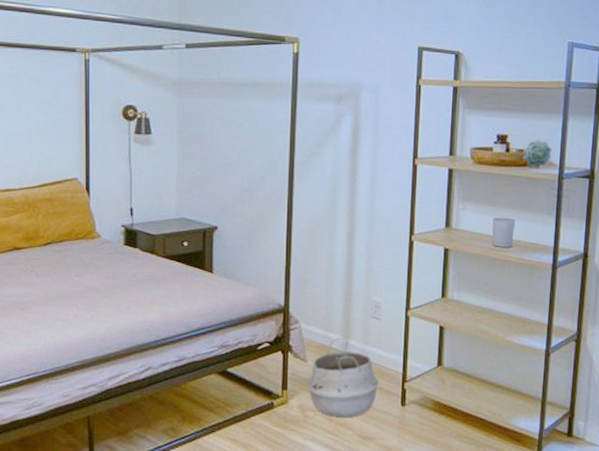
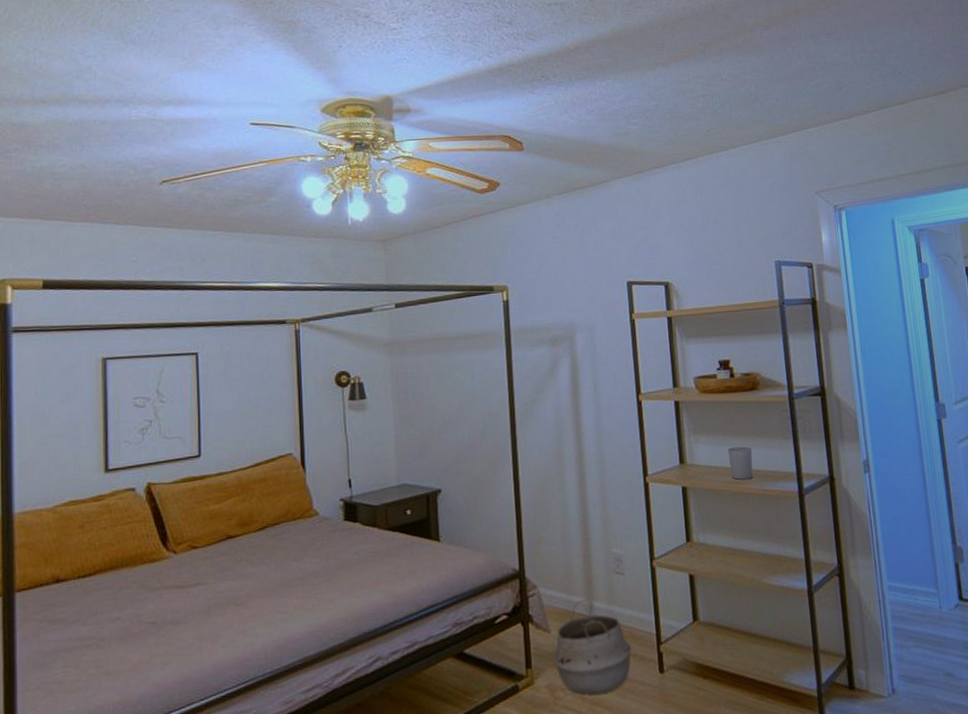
succulent plant: present [523,139,553,168] -> none [748,360,778,391]

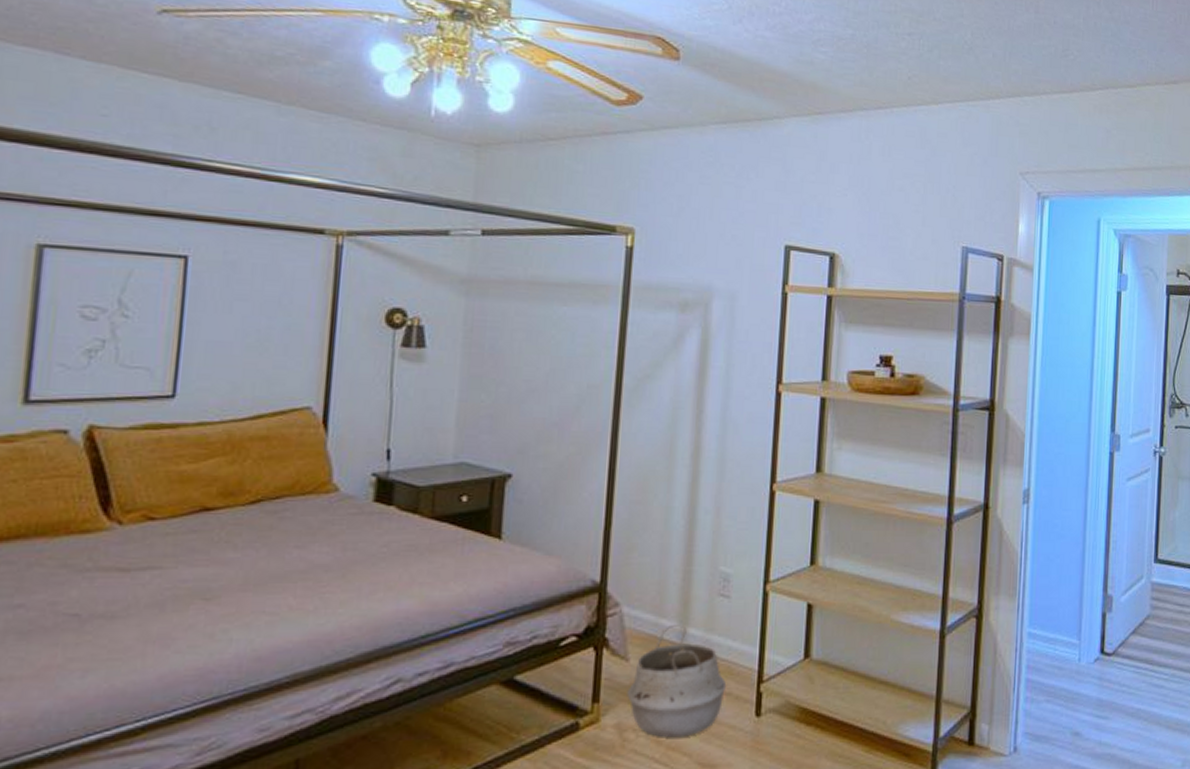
candle holder: present [727,446,753,480] -> none [874,459,903,498]

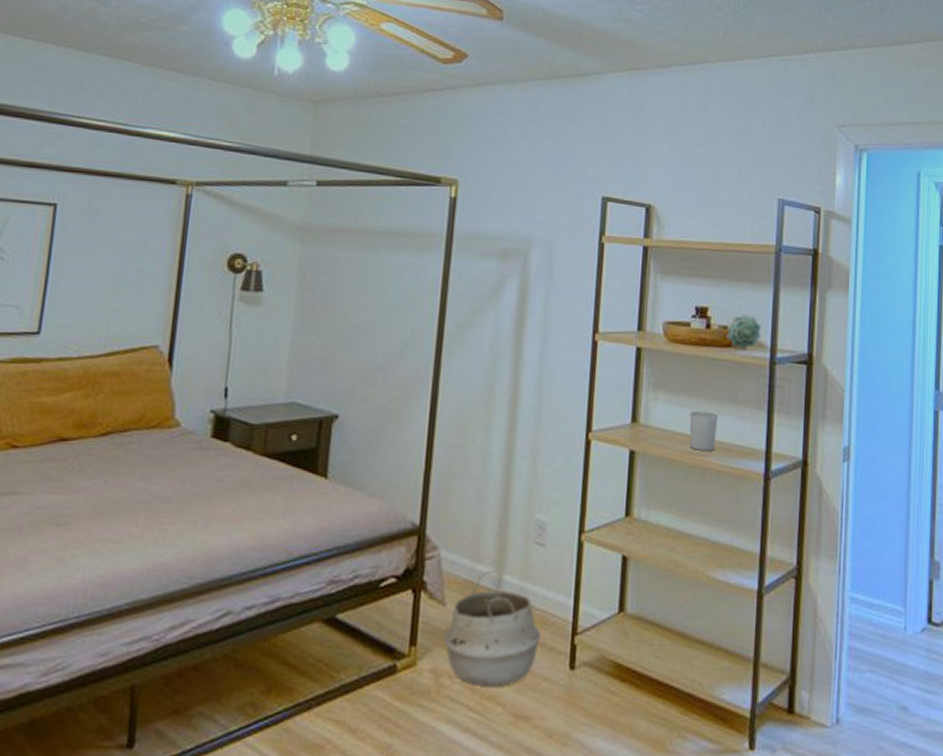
candle holder: none [874,459,903,498] -> present [689,411,719,451]
succulent plant: none [911,361,946,398] -> present [727,313,762,350]

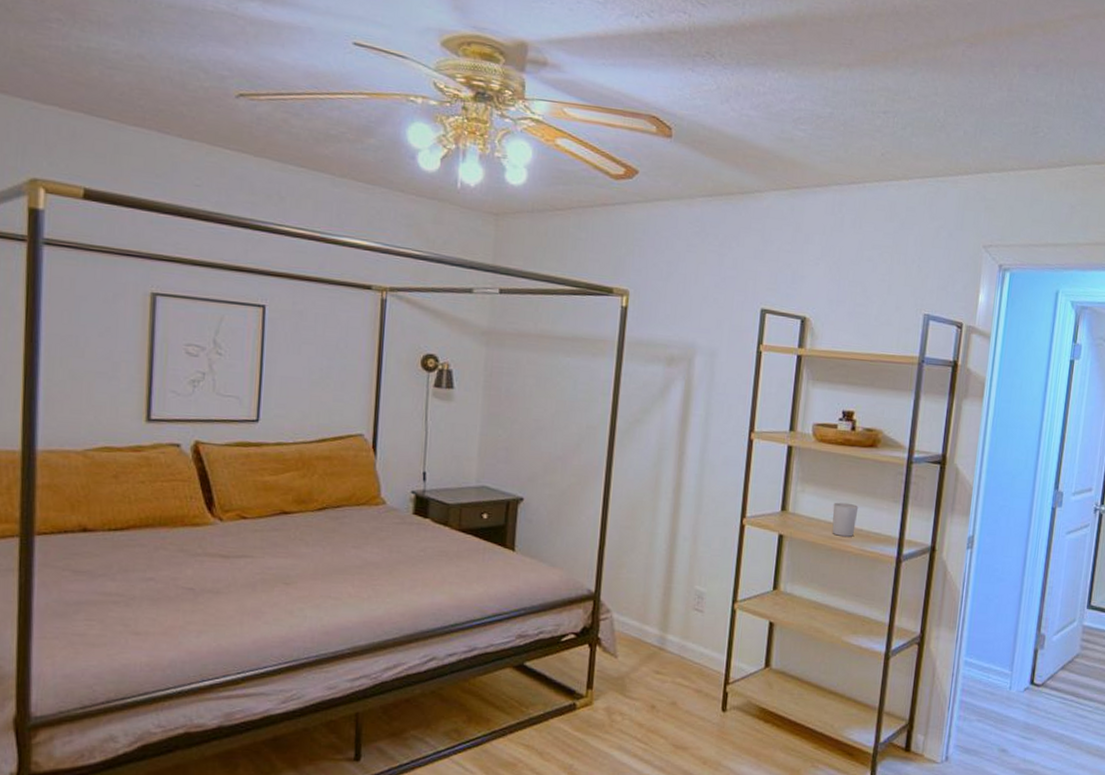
woven basket: present [443,570,541,687] -> none [615,630,698,723]
succulent plant: present [727,313,762,350] -> none [869,418,902,450]

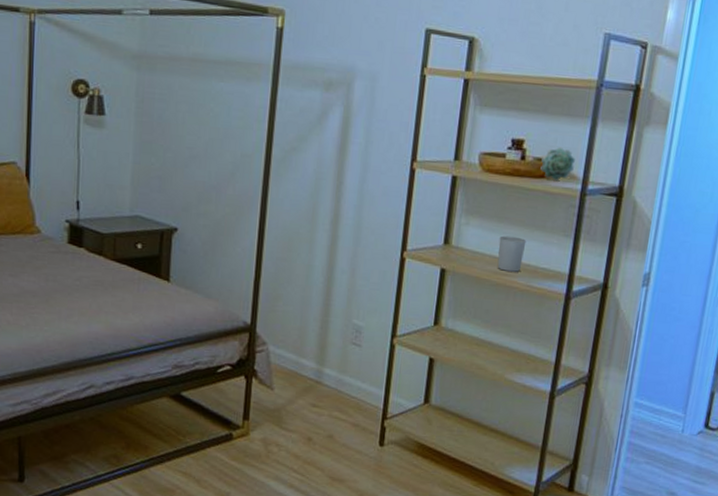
succulent plant: none [869,418,902,450] -> present [540,146,576,181]

